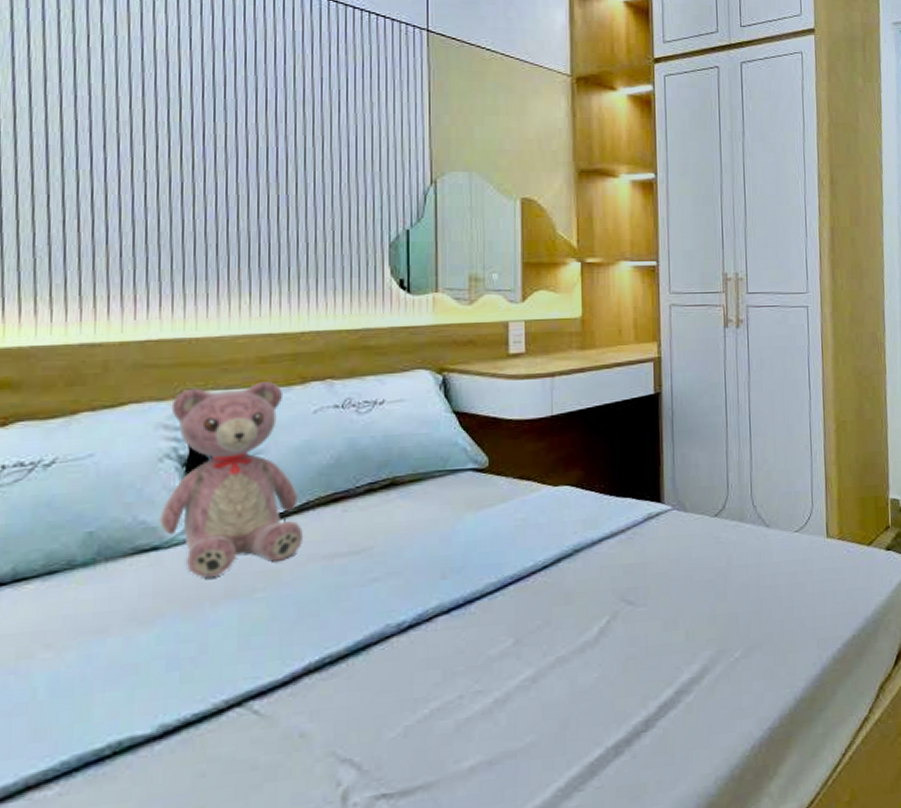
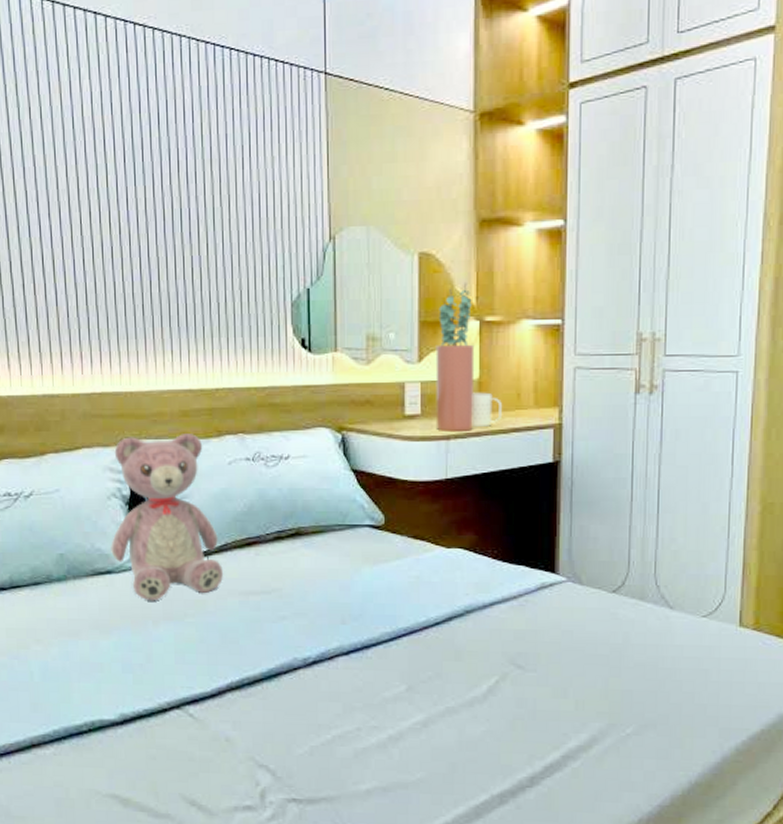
vase: none [539,227,578,370] -> present [436,283,475,433]
mug: none [575,329,604,364] -> present [471,392,502,428]

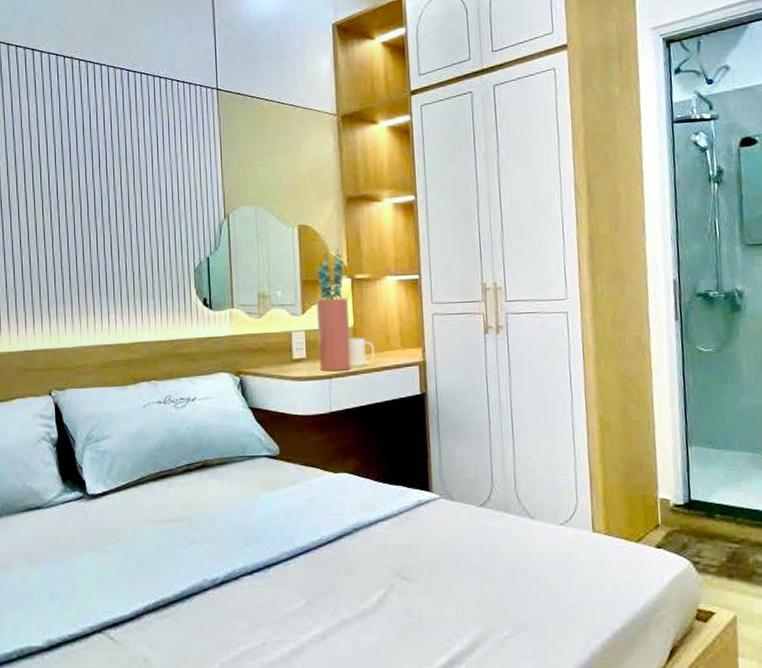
teddy bear: present [111,434,223,601] -> none [40,382,139,533]

